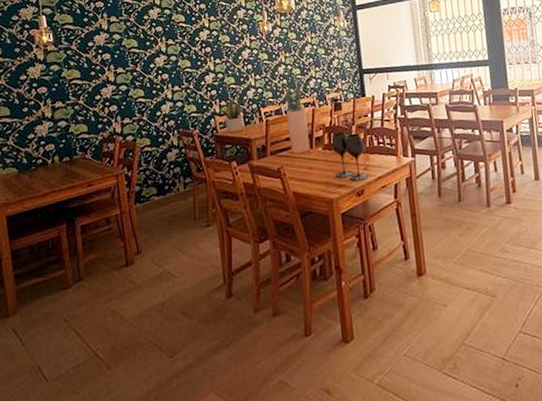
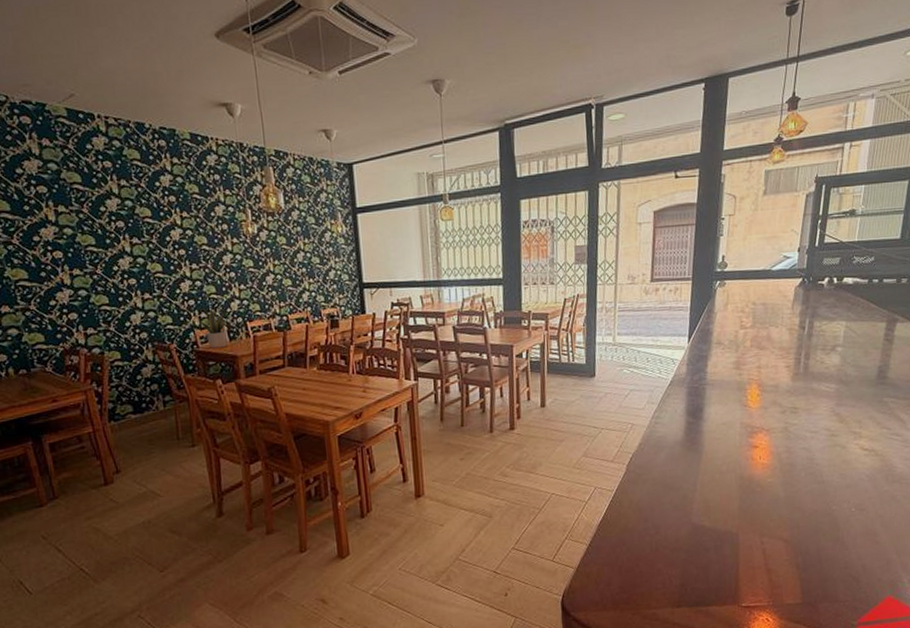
vase: present [286,80,311,154] -> none [275,293,305,374]
wine glass: present [332,132,369,181] -> none [327,351,368,404]

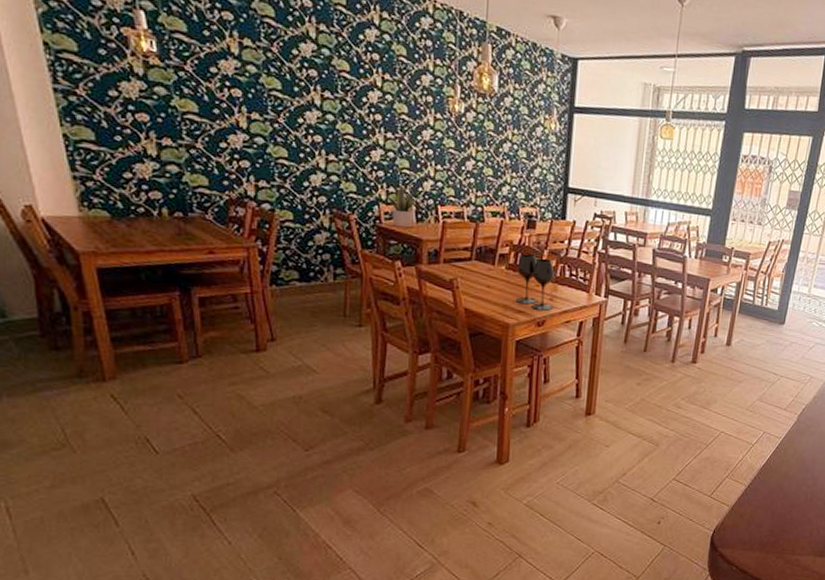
wine glass: none [327,351,368,404] -> present [516,254,555,311]

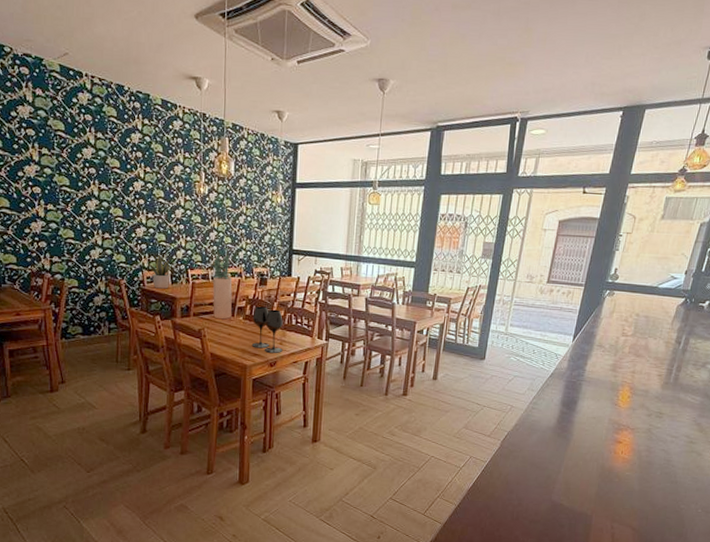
vase: none [468,183,494,269] -> present [212,249,233,320]

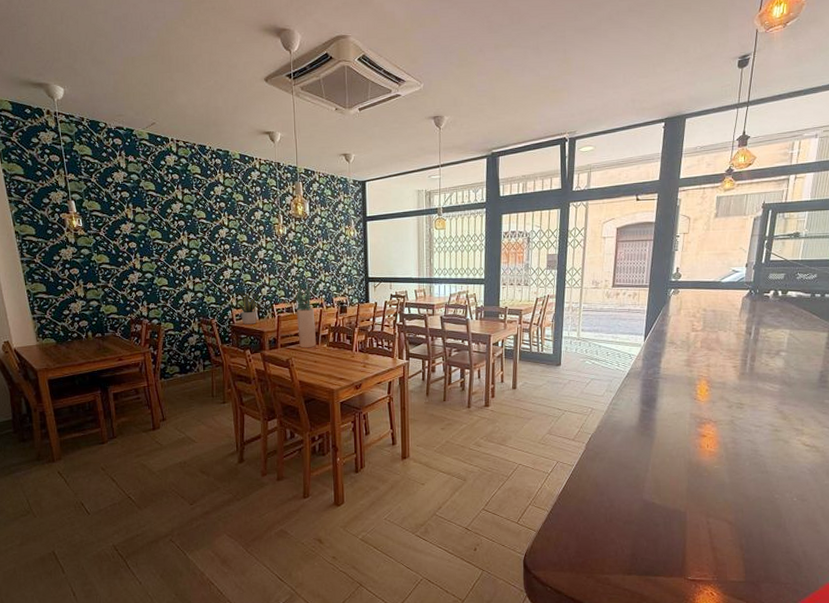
wine glass: present [252,306,283,353] -> none [336,333,367,376]

